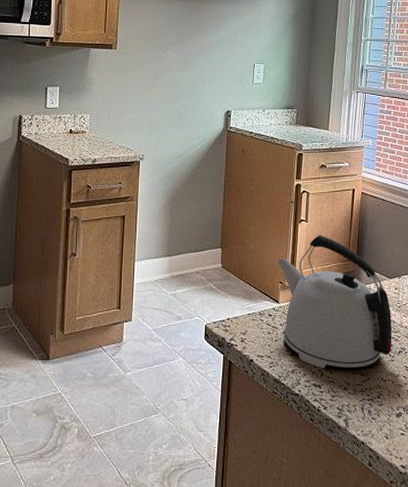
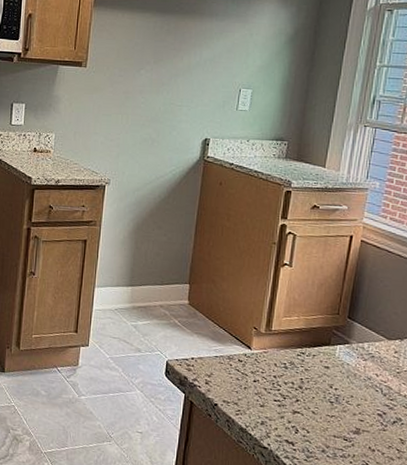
kettle: present [276,235,392,368] -> none [251,282,388,432]

